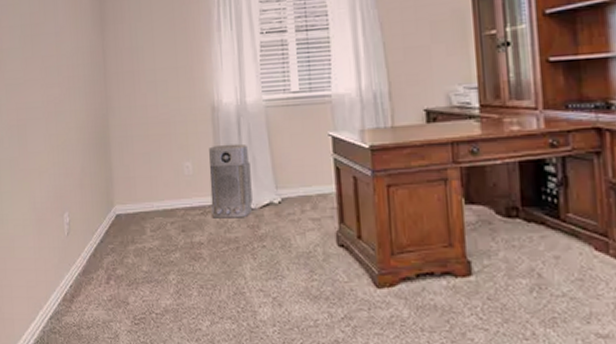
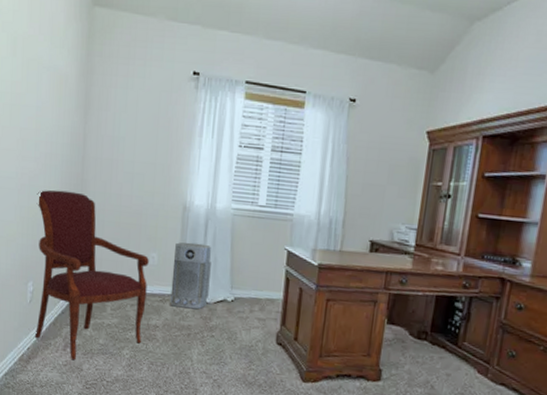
armchair: none [64,110,188,294] -> present [34,190,149,361]

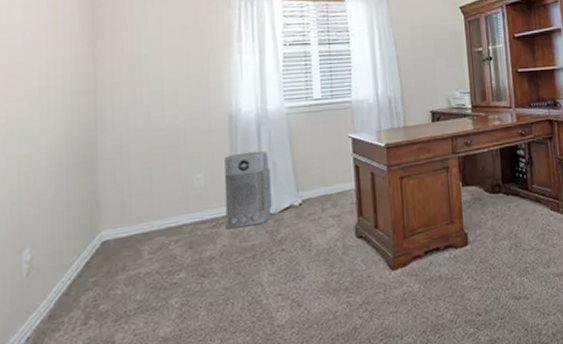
armchair: present [34,190,149,361] -> none [30,125,195,334]

